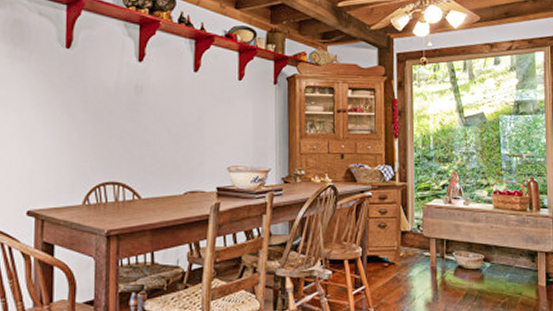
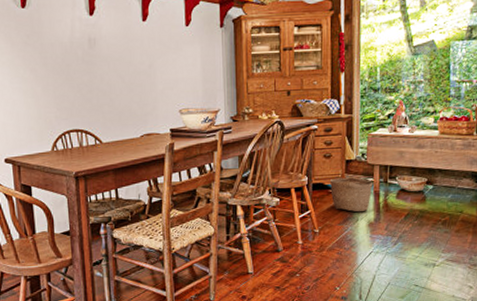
basket: none [384,250,430,290] -> present [329,177,374,213]

